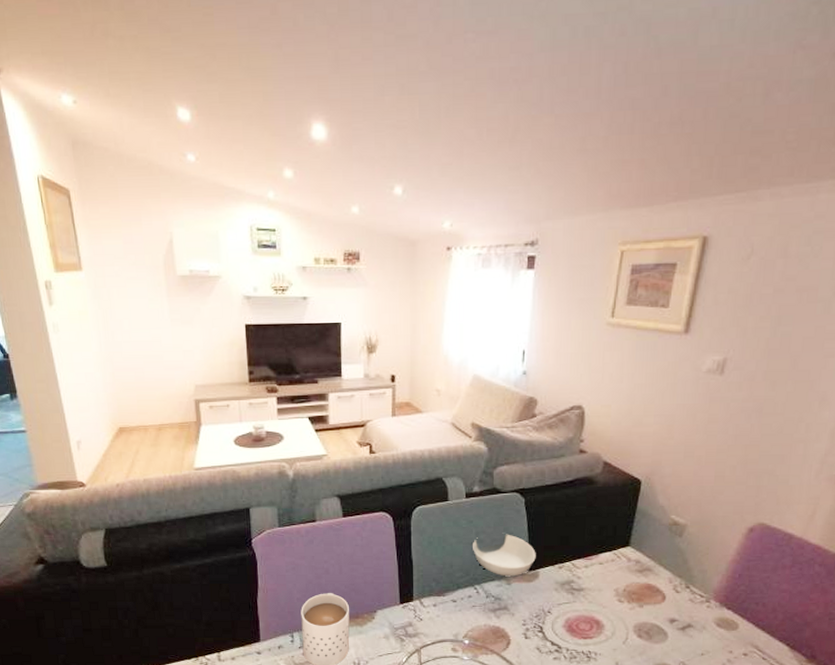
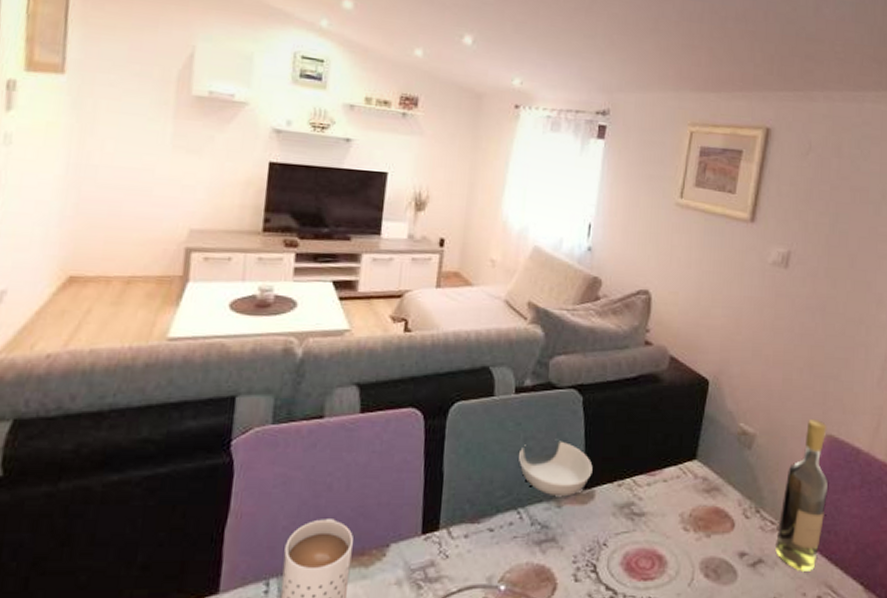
bottle: none [704,510,759,634] -> present [775,419,829,571]

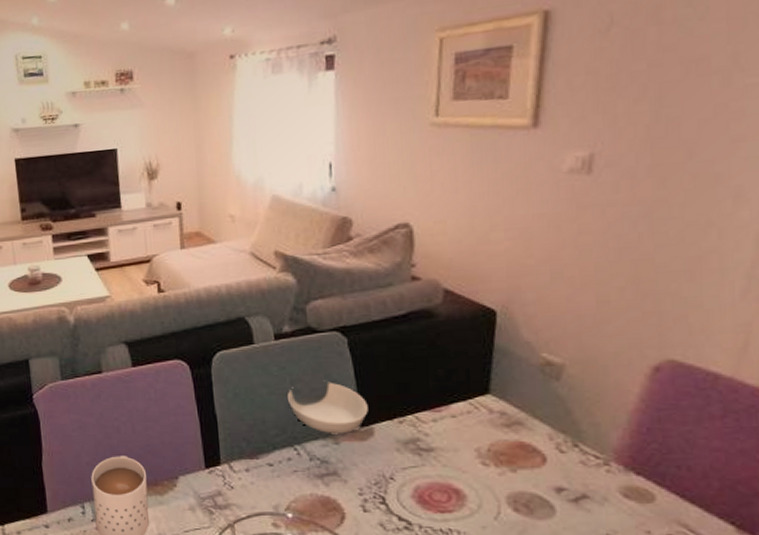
bottle: present [775,419,829,571] -> none [603,343,675,508]

